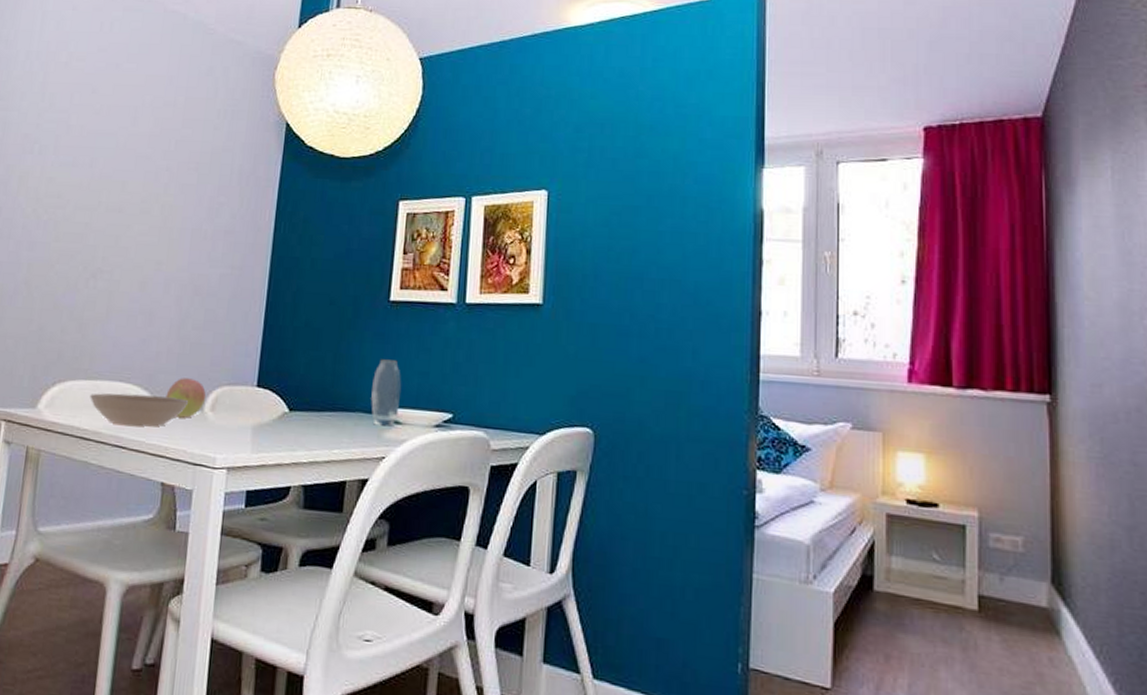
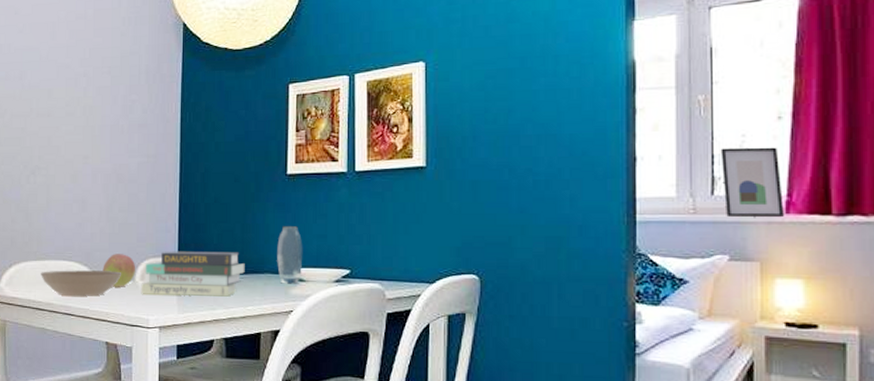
books: none [209,379,334,437] -> present [141,251,245,297]
picture frame: none [845,308,906,386] -> present [720,147,784,218]

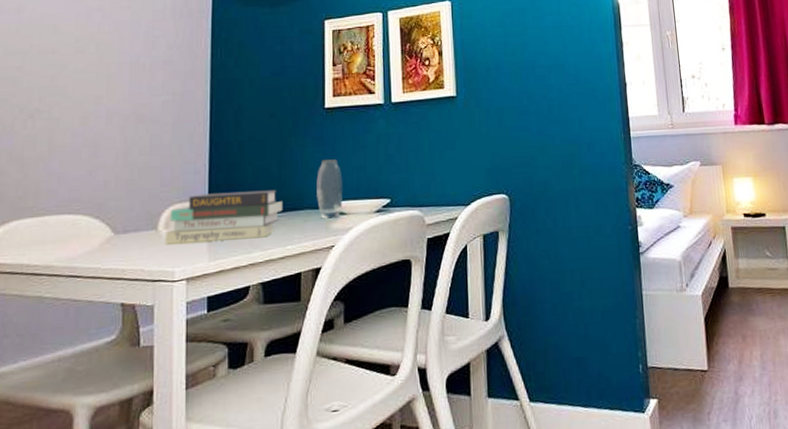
bowl: present [41,270,122,296] -> none [38,221,142,255]
fruit: present [103,254,135,287] -> none [118,201,158,240]
picture frame: present [720,147,784,218] -> none [686,72,734,130]

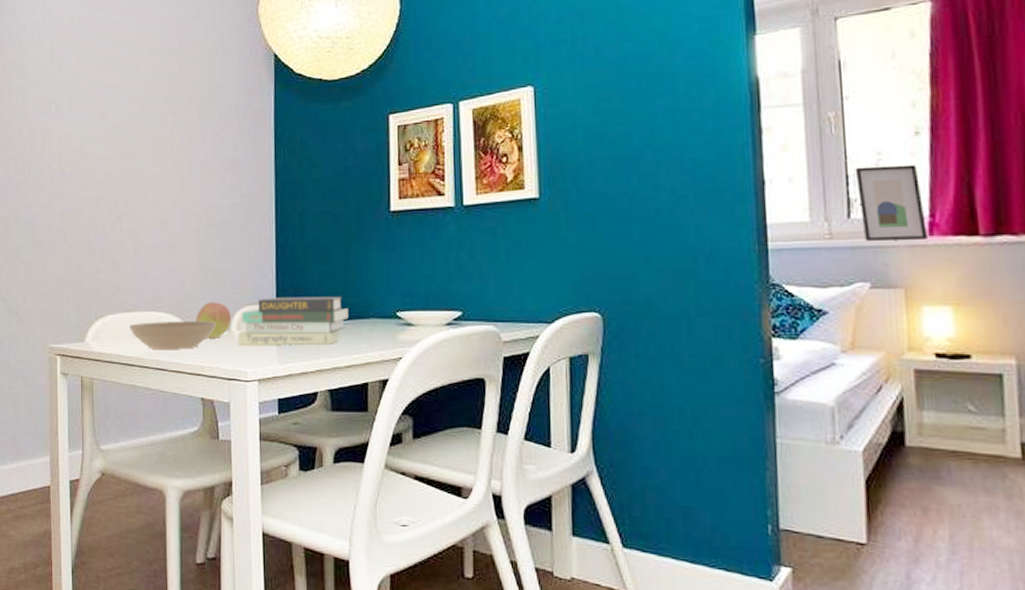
bowl: none [38,221,142,255] -> present [129,321,217,349]
fruit: none [118,201,158,240] -> present [196,302,231,338]
vase: present [316,159,343,219] -> none [382,266,411,329]
picture frame: none [686,72,734,130] -> present [855,164,927,242]

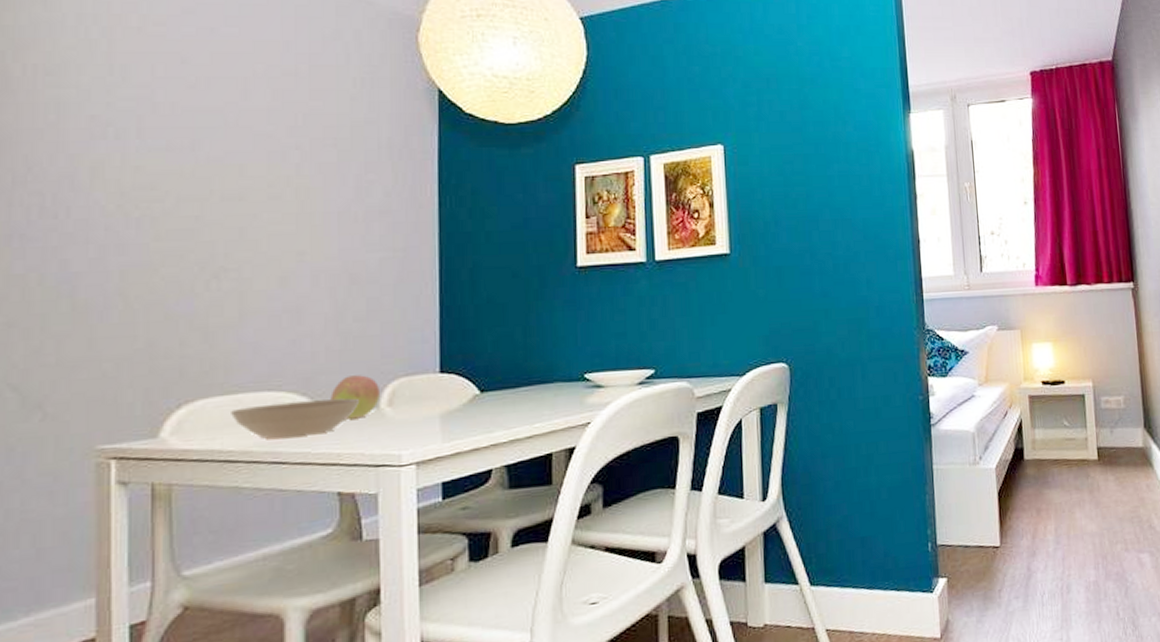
books: present [237,296,349,345] -> none [388,360,530,424]
picture frame: present [855,164,927,242] -> none [984,228,1034,291]

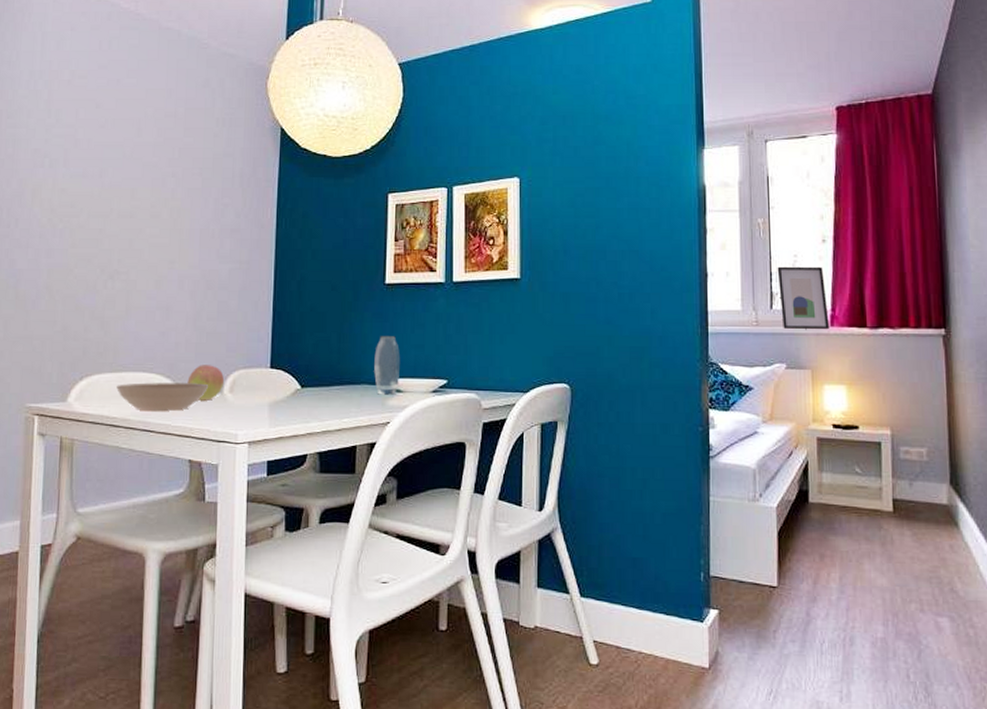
vase: none [568,325,600,393] -> present [374,336,401,395]
picture frame: none [984,228,1034,291] -> present [777,266,829,330]

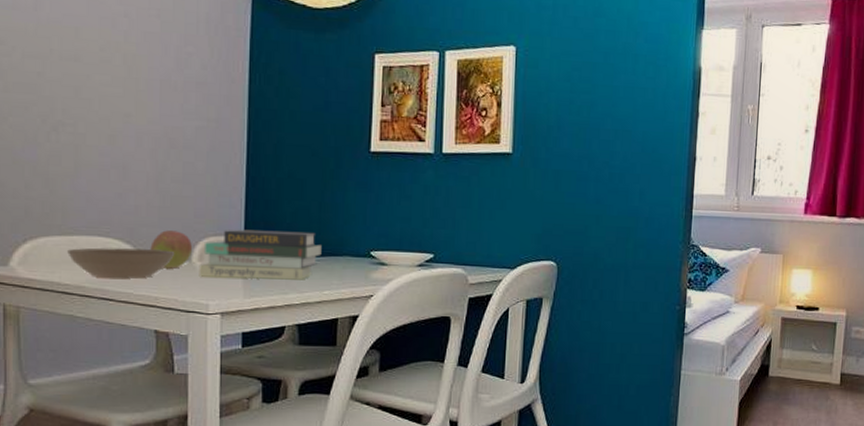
books: none [229,361,341,409] -> present [199,229,322,280]
vase: present [374,336,401,395] -> none [357,207,386,268]
picture frame: present [777,266,829,330] -> none [761,154,804,217]

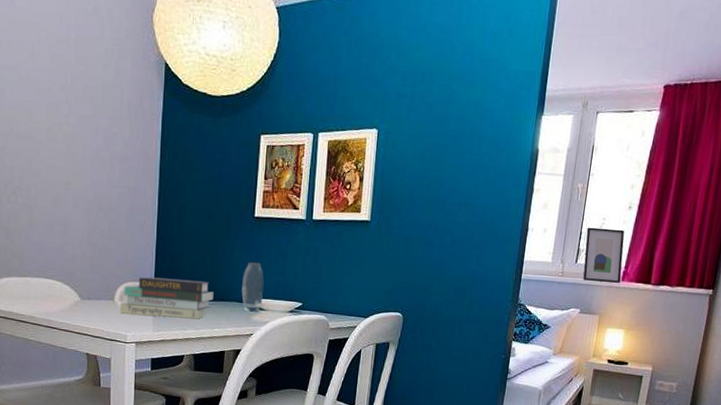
bowl: present [67,247,175,279] -> none [23,287,102,313]
fruit: present [150,230,192,269] -> none [84,275,115,306]
vase: none [357,207,386,268] -> present [241,262,265,312]
picture frame: none [761,154,804,217] -> present [583,227,625,283]

